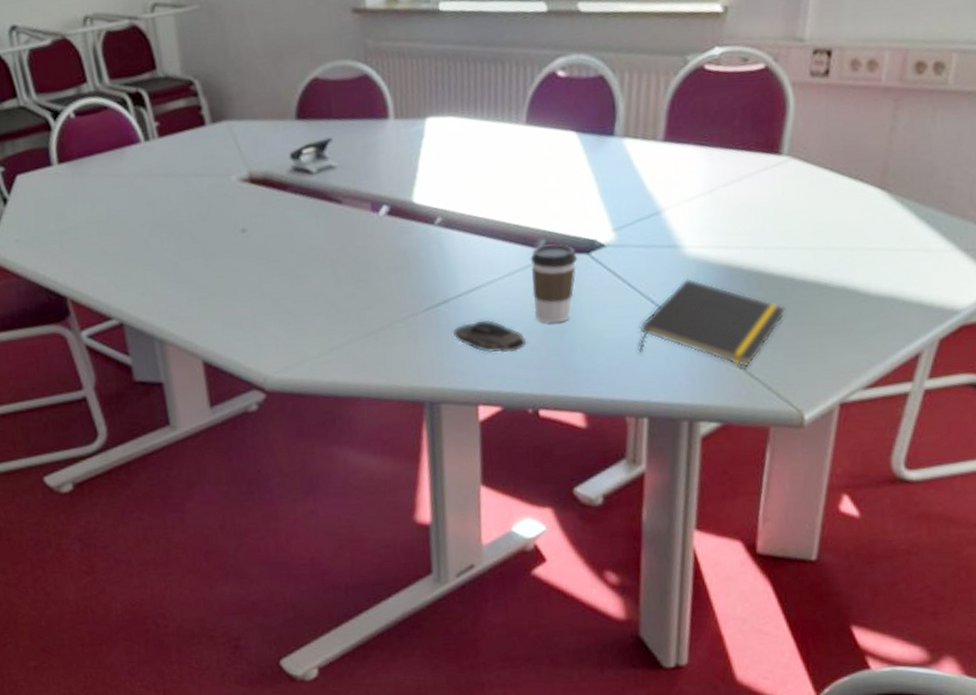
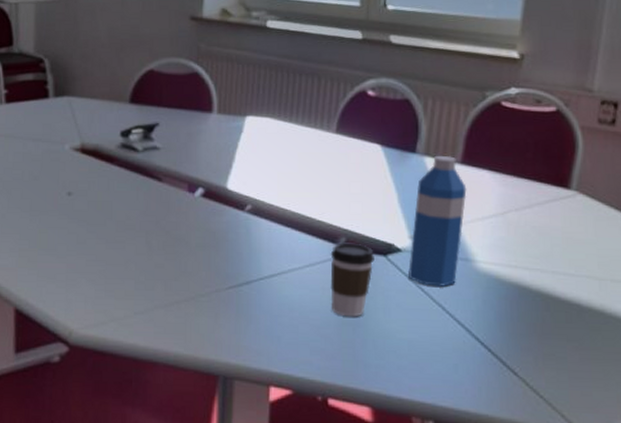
computer mouse: present [452,320,527,354] -> none [251,304,322,340]
water bottle: none [613,134,672,279] -> present [408,155,467,287]
notepad: present [639,278,786,368] -> none [428,291,572,384]

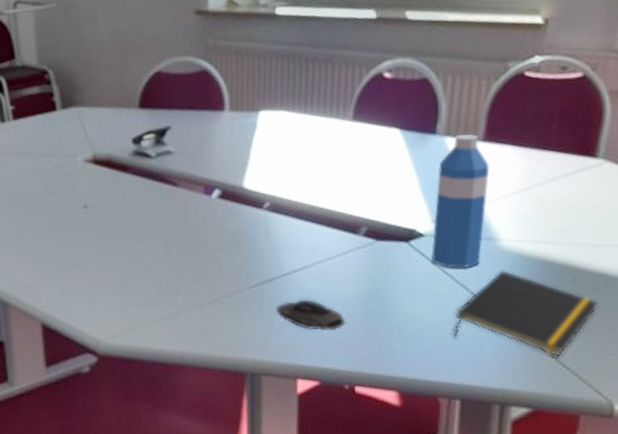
computer mouse: none [251,304,322,340] -> present [275,299,346,332]
coffee cup: present [330,242,374,317] -> none [351,231,397,306]
notepad: none [428,291,572,384] -> present [454,269,599,357]

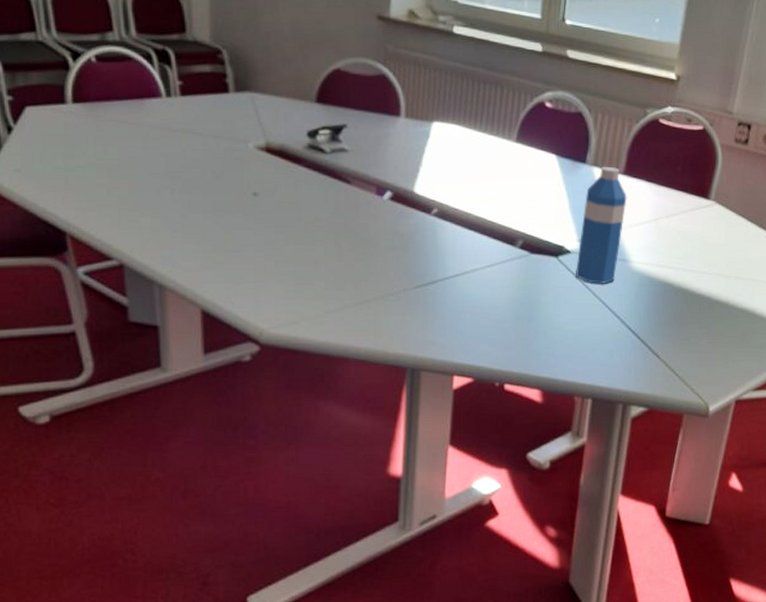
computer mouse: present [275,299,346,332] -> none [437,302,500,333]
notepad: present [454,269,599,357] -> none [590,288,703,365]

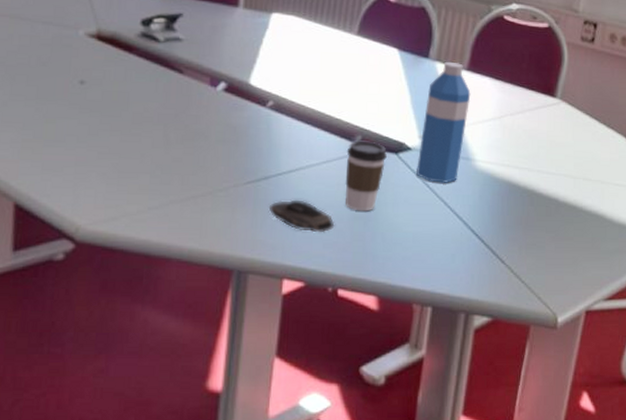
computer mouse: none [437,302,500,333] -> present [268,199,335,233]
coffee cup: none [508,245,547,312] -> present [345,140,387,212]

